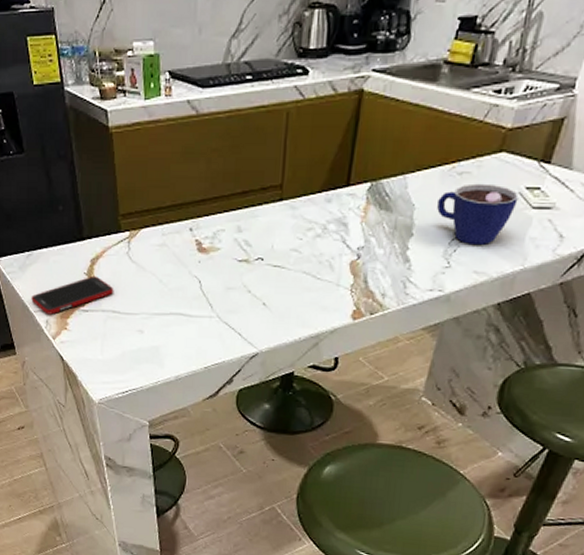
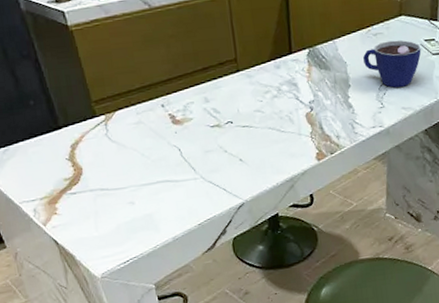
cell phone: present [31,275,114,315] -> none [14,159,99,204]

